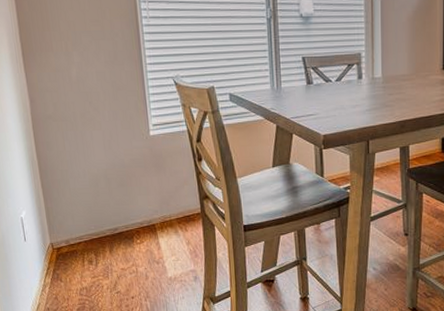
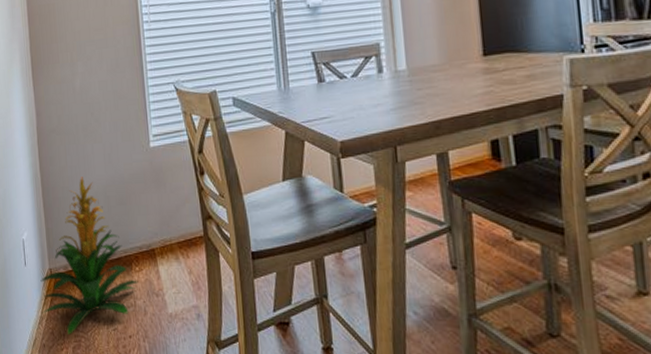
indoor plant: none [42,161,140,299] -> present [40,177,139,335]

